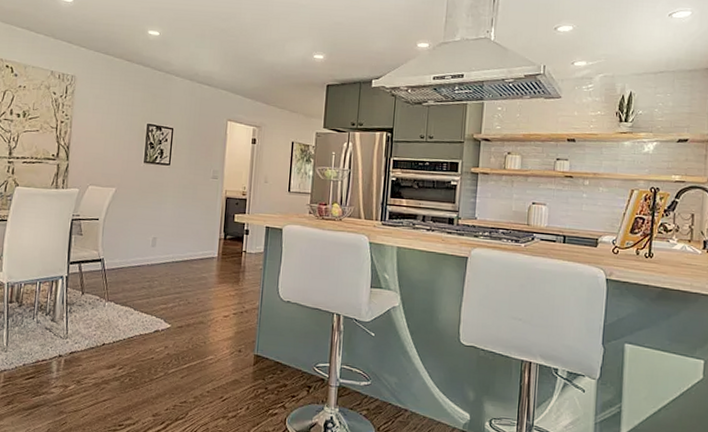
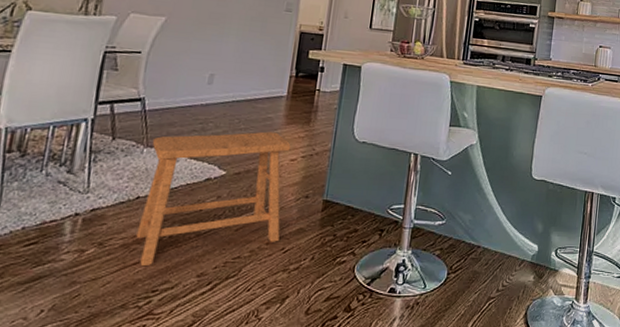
stool: none [104,289,224,404] -> present [136,131,291,267]

